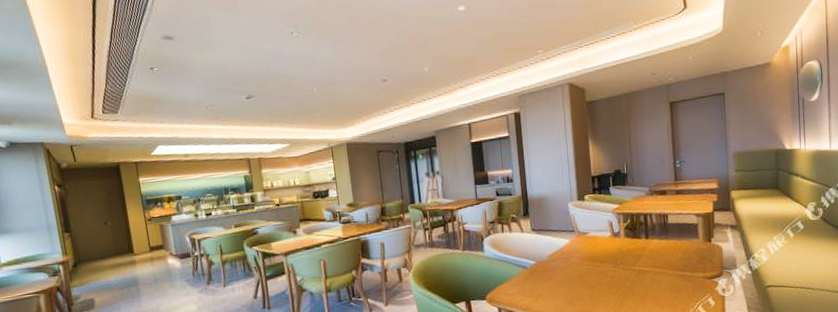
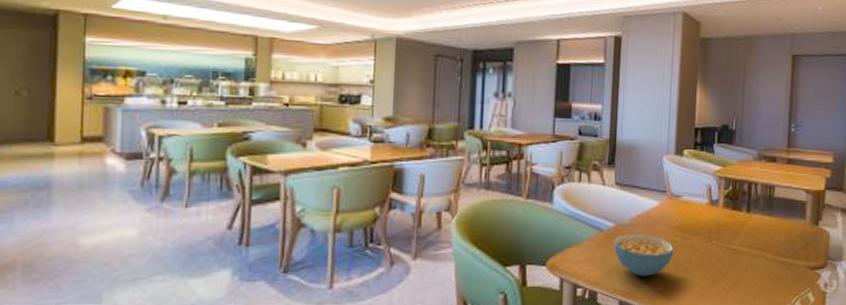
cereal bowl: none [537,266,588,300] -> present [614,234,674,277]

